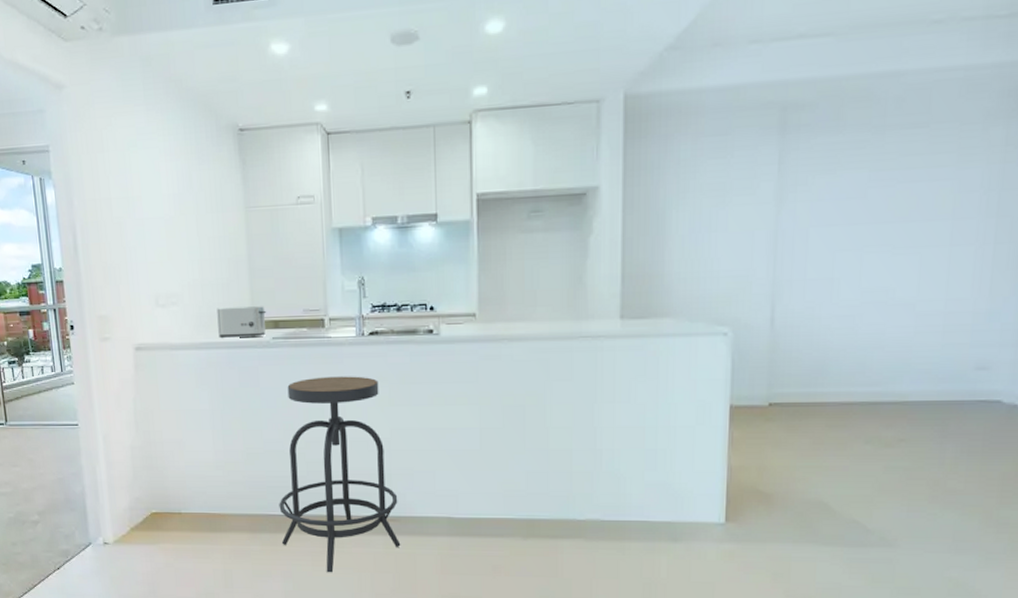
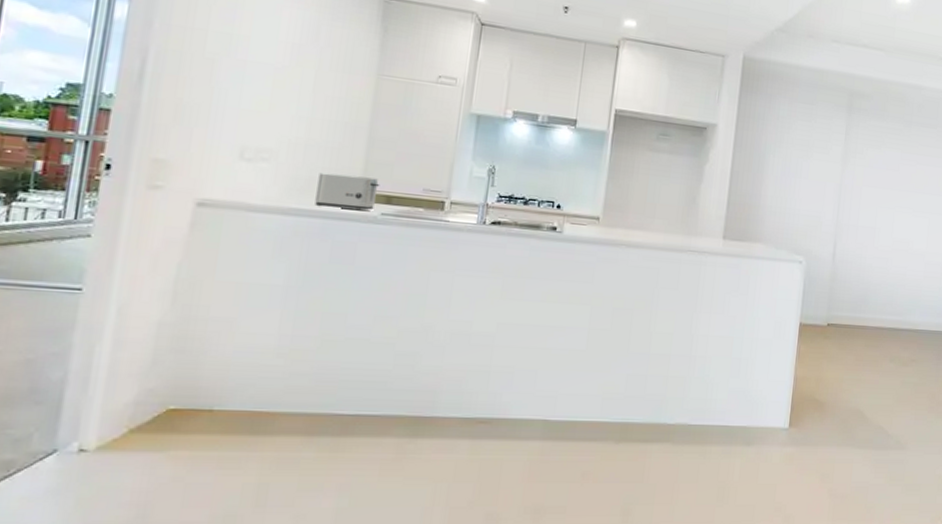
bar stool: present [279,376,401,573] -> none [344,261,494,484]

